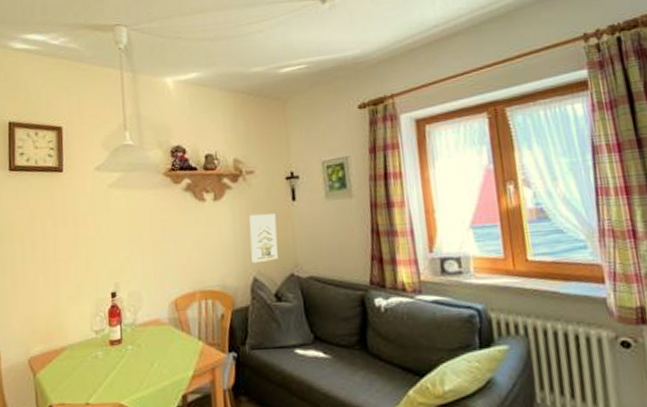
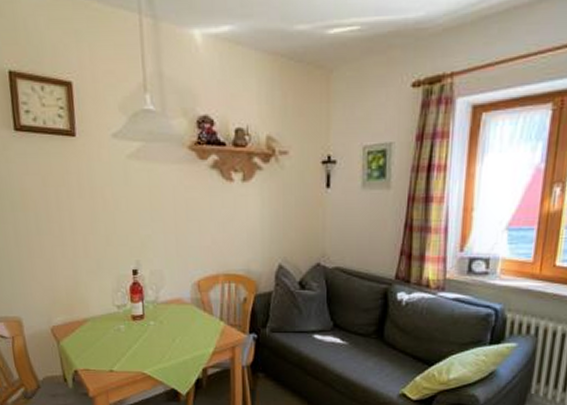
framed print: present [249,213,278,264] -> none [278,199,307,251]

